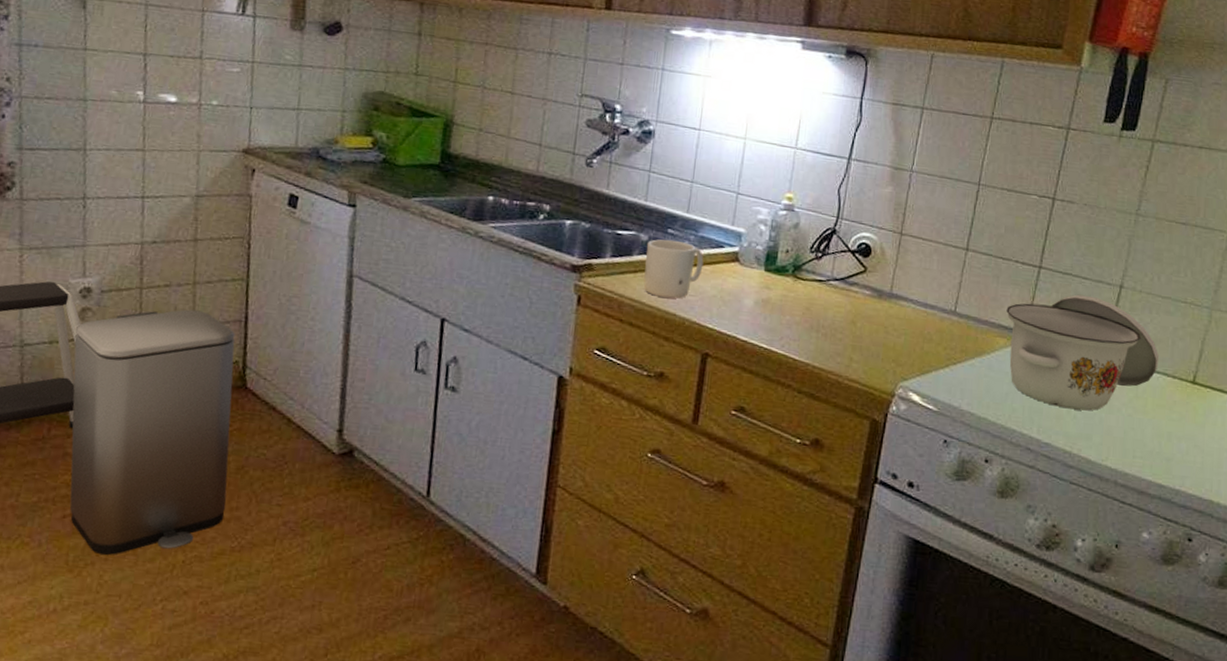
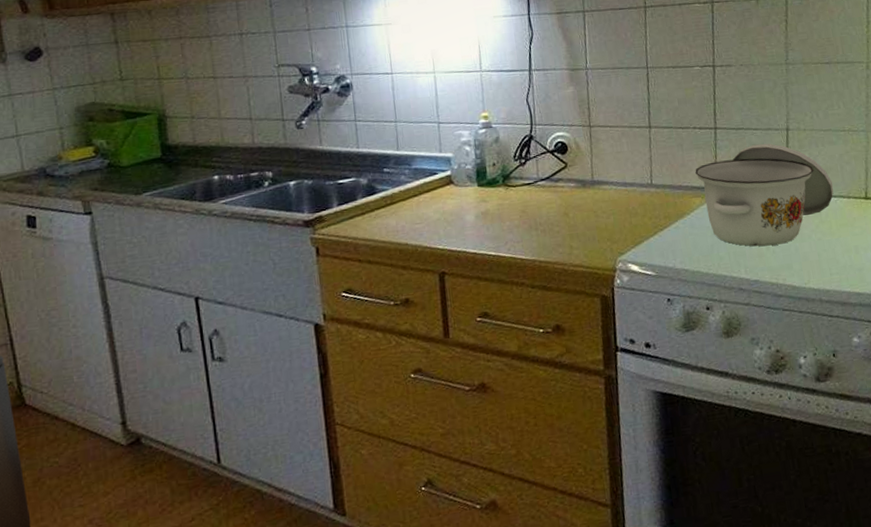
mug: present [643,239,704,299] -> none [367,177,423,232]

